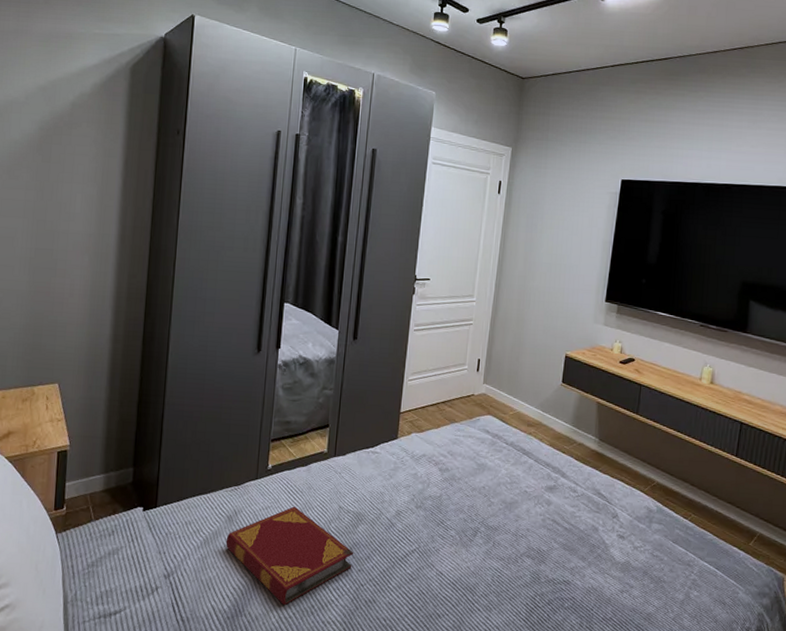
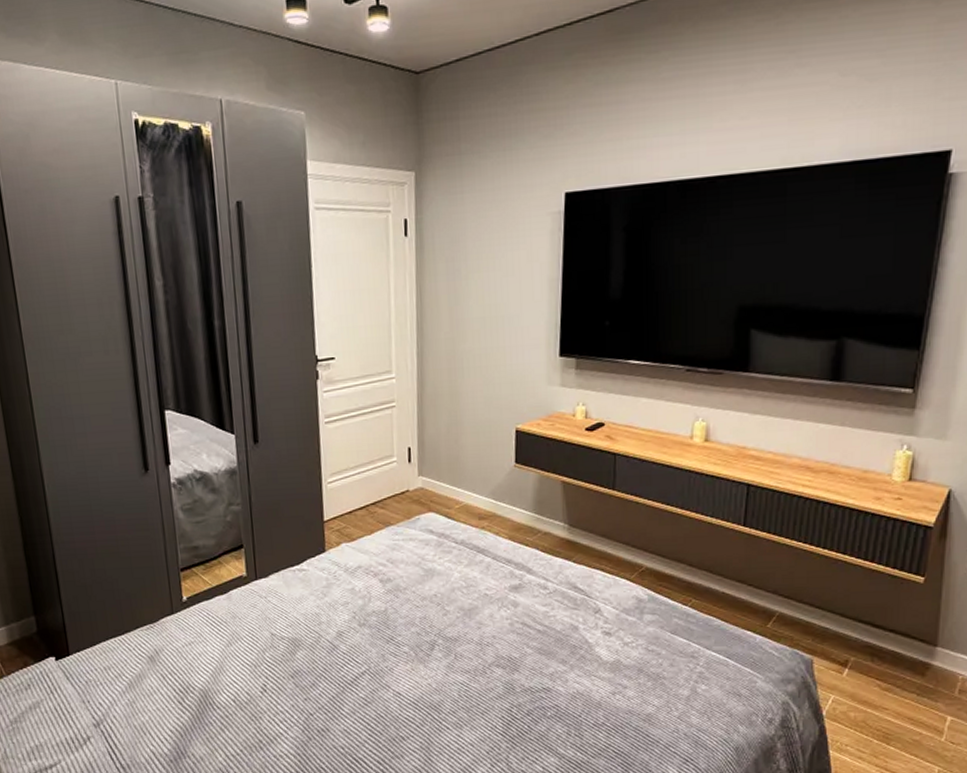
hardback book: present [225,506,354,606] -> none [152,638,297,743]

